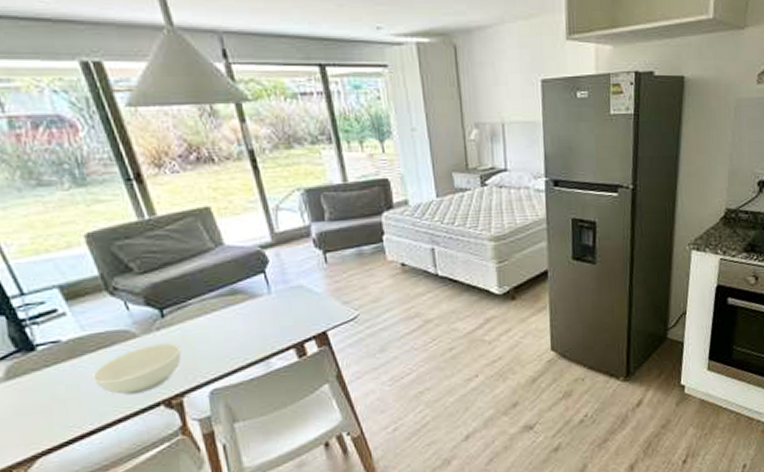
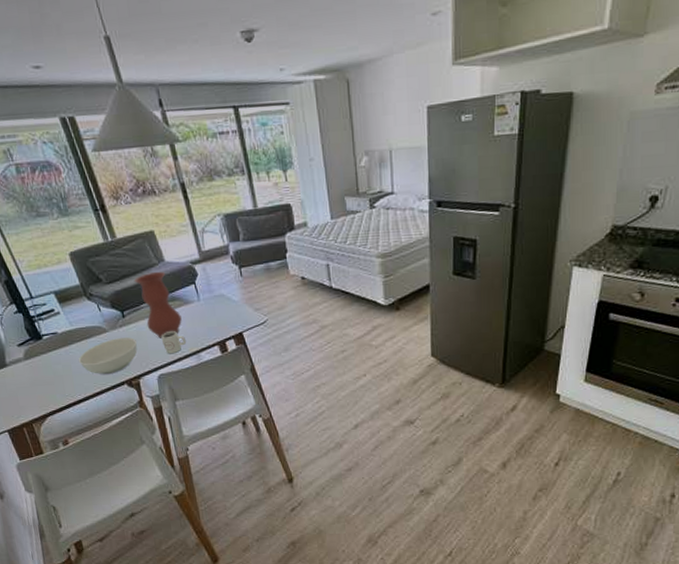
vase: none [179,257,246,343] -> present [133,271,182,338]
mug: none [215,331,252,363] -> present [161,330,187,354]

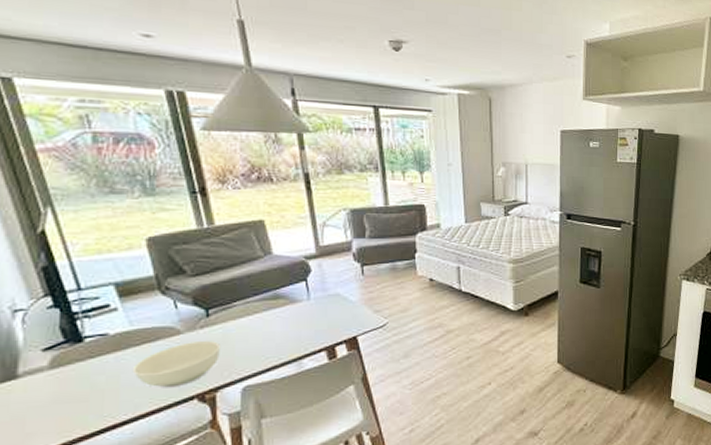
vase: present [133,271,182,338] -> none [228,265,284,342]
mug: present [161,330,187,354] -> none [254,333,287,361]

